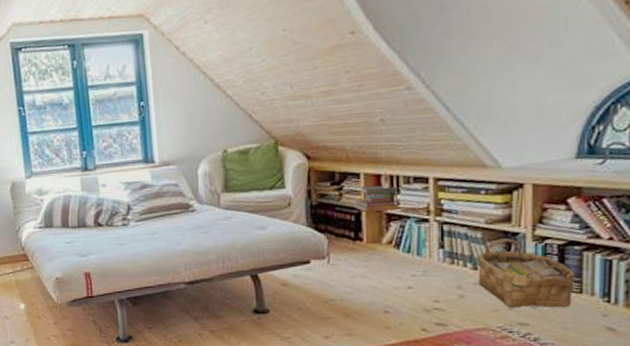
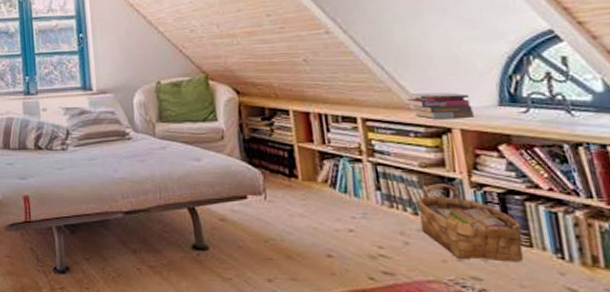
books: present [355,185,401,213] -> none [286,122,332,150]
books: none [481,146,548,176] -> present [405,92,474,120]

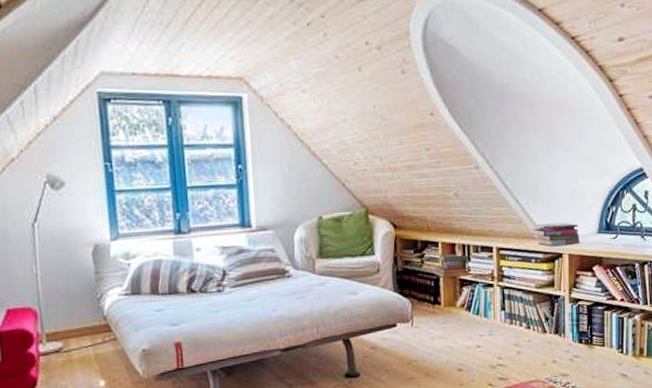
books: none [286,122,332,150] -> present [434,253,471,279]
woven basket: present [417,184,524,263] -> none [530,301,599,361]

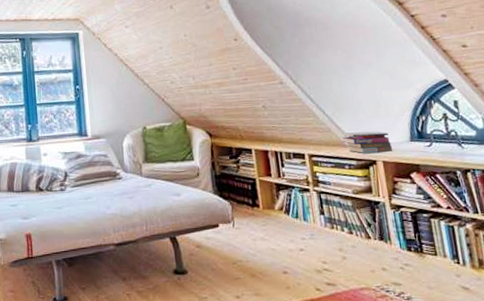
books: present [434,253,471,279] -> none [250,160,286,183]

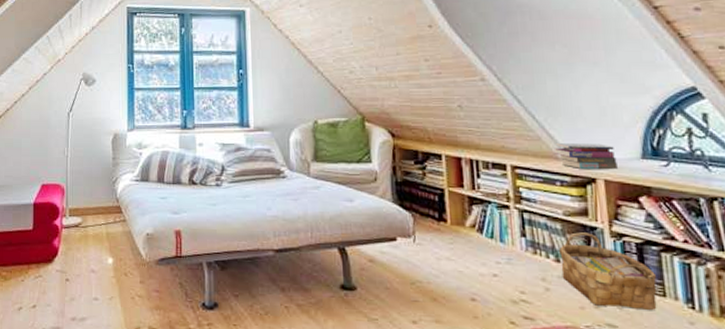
woven basket: none [351,207,431,269] -> present [559,232,657,311]

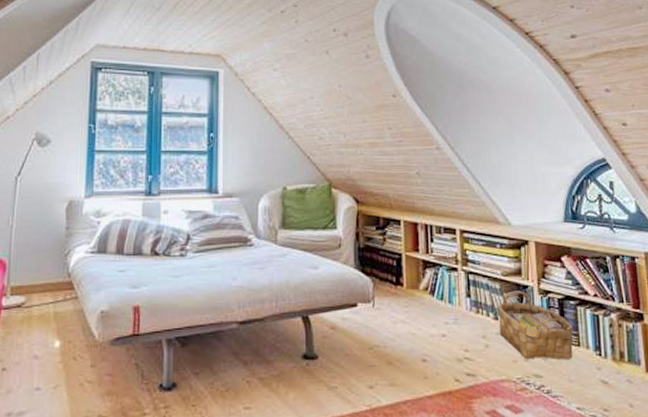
books: present [554,143,617,170] -> none [495,208,545,233]

